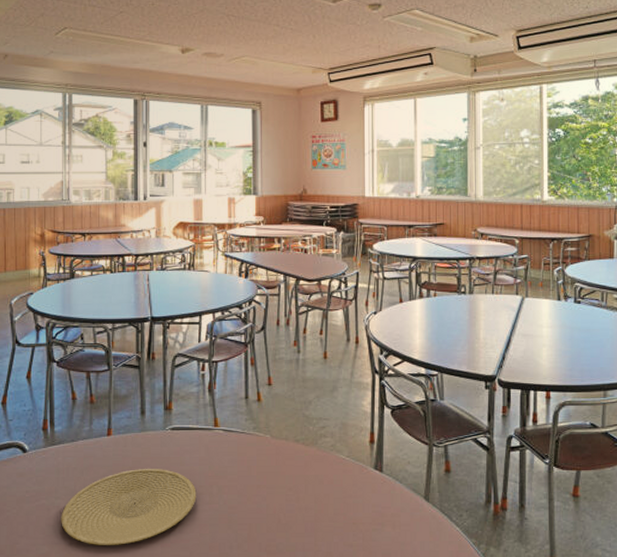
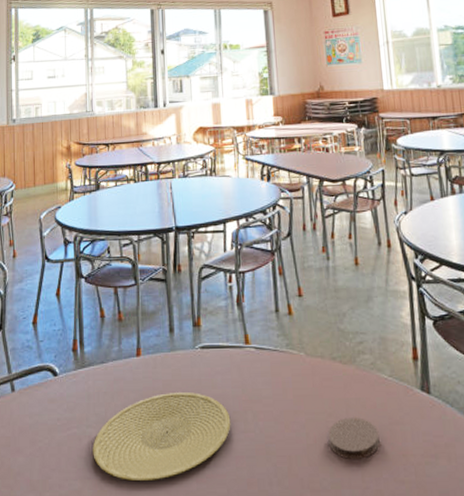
coaster: none [287,492,333,527] -> present [328,417,380,459]

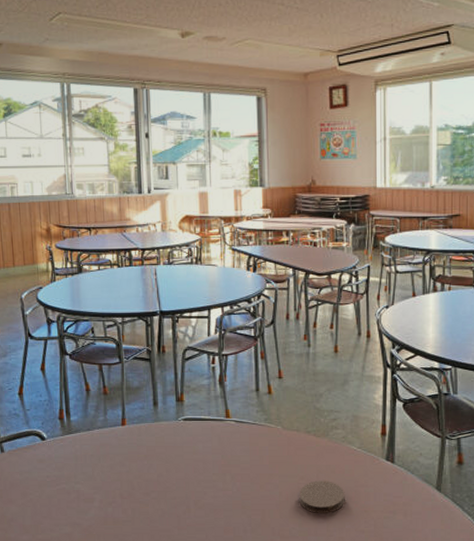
plate: present [92,392,231,482] -> none [81,457,211,528]

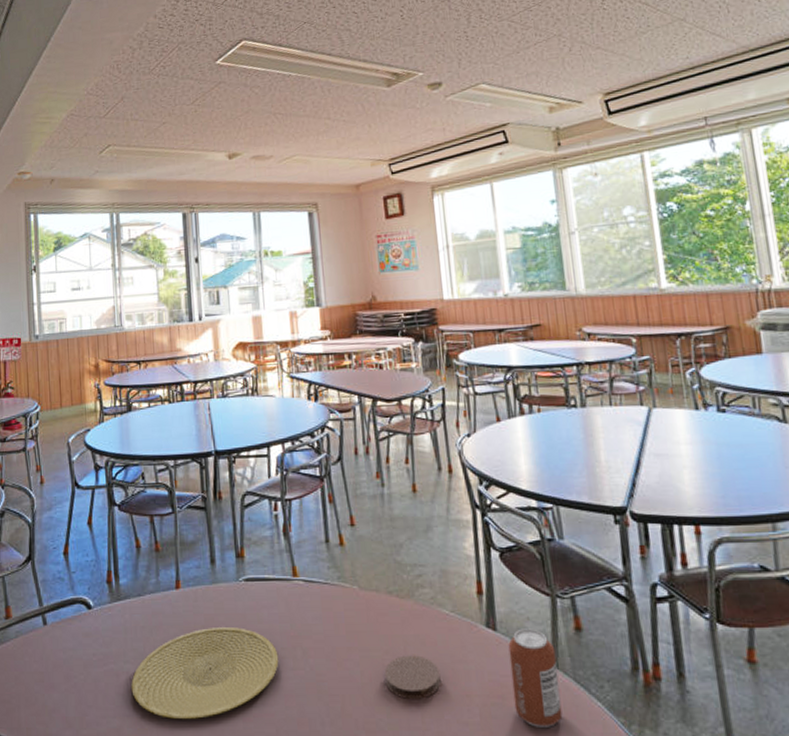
plate: none [81,457,211,528] -> present [131,627,279,720]
can: none [402,462,440,534] -> present [508,628,563,727]

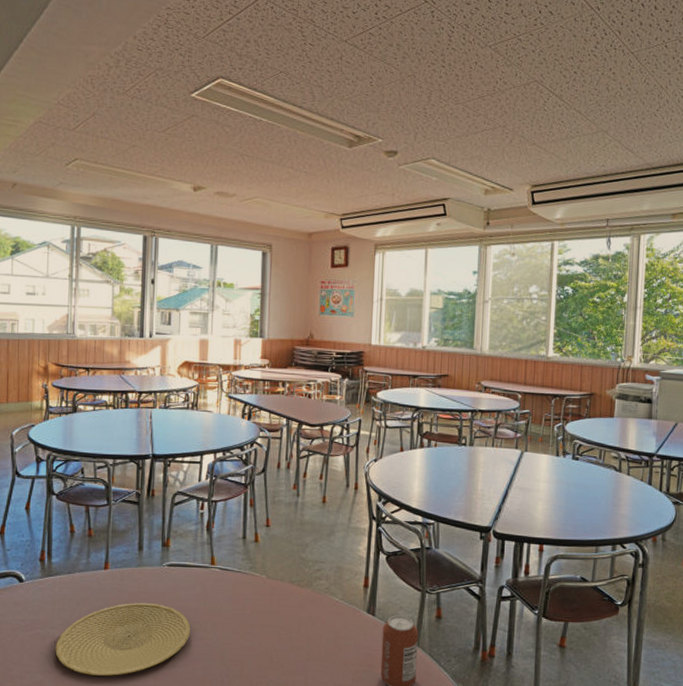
coaster: present [384,655,441,699] -> none [279,632,325,666]

